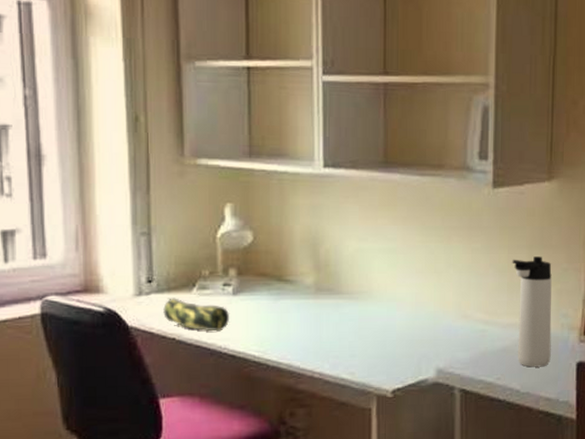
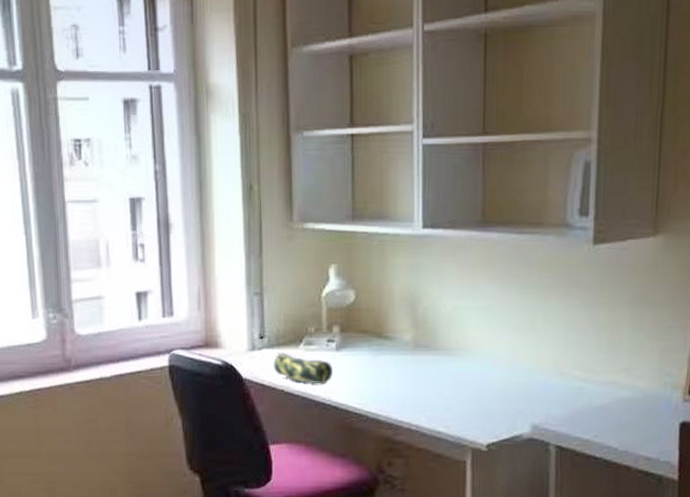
thermos bottle: present [512,256,552,367] -> none [612,313,655,426]

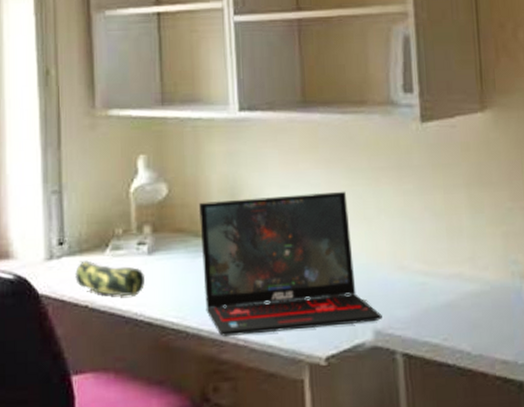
laptop: none [382,304,540,423] -> present [199,191,382,337]

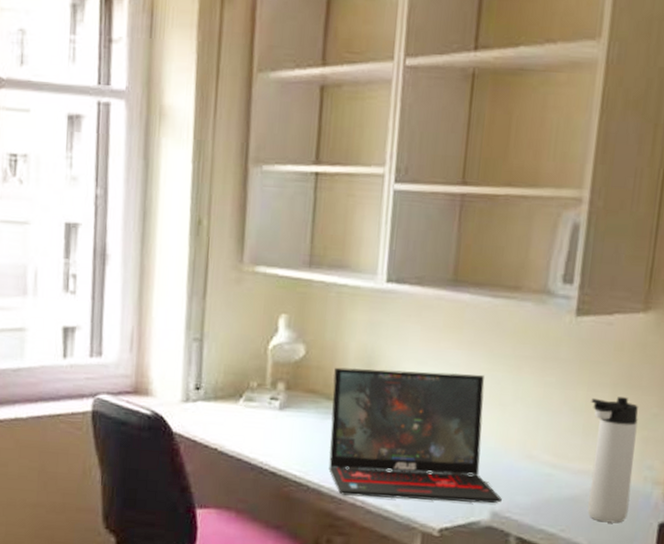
pencil case: present [75,260,146,297] -> none [208,407,275,446]
thermos bottle: none [449,195,504,325] -> present [587,397,638,524]

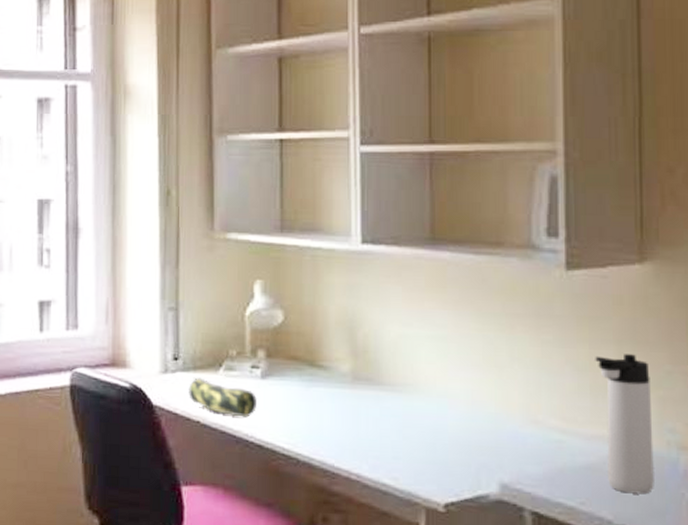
pencil case: none [208,407,275,446] -> present [188,377,258,418]
laptop: present [328,367,502,504] -> none [315,332,510,475]

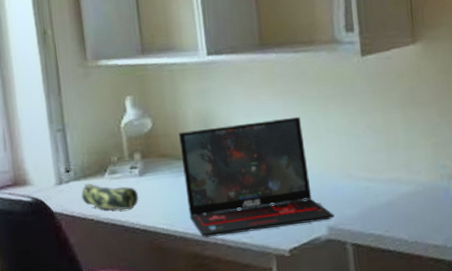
laptop: none [315,332,510,475] -> present [179,116,334,238]
thermos bottle: present [595,354,654,495] -> none [387,114,435,218]

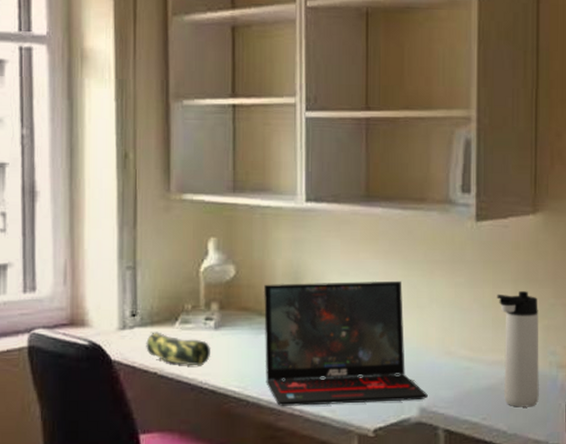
thermos bottle: none [387,114,435,218] -> present [497,291,539,407]

